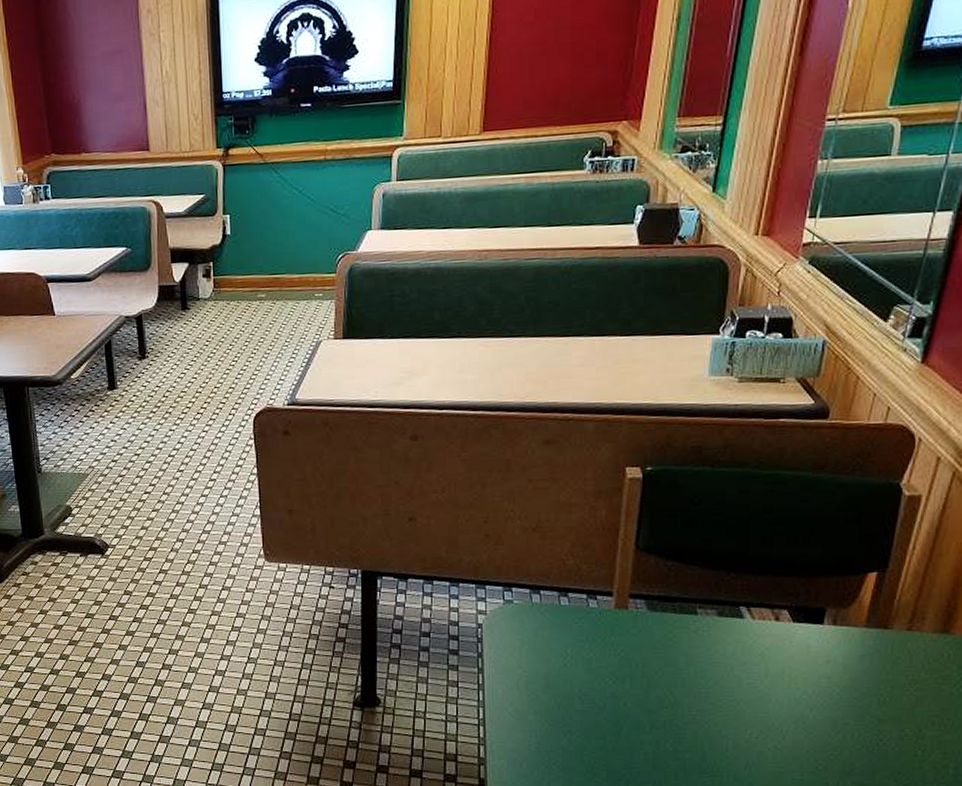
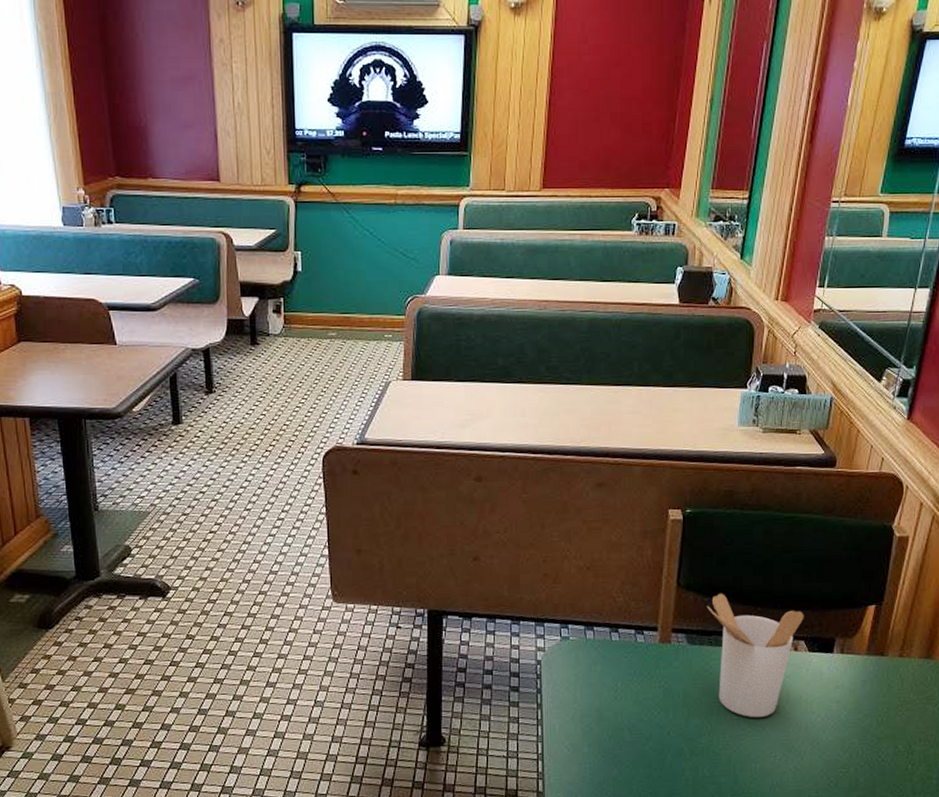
utensil holder: none [670,557,788,692] -> present [706,593,804,718]

